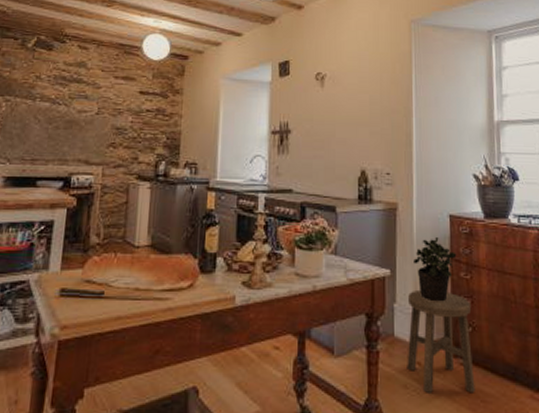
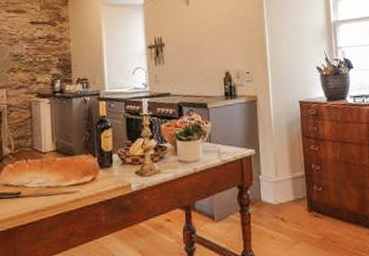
stool: present [407,289,475,394] -> none [270,162,327,241]
potted plant: present [414,237,457,302] -> none [273,120,307,171]

